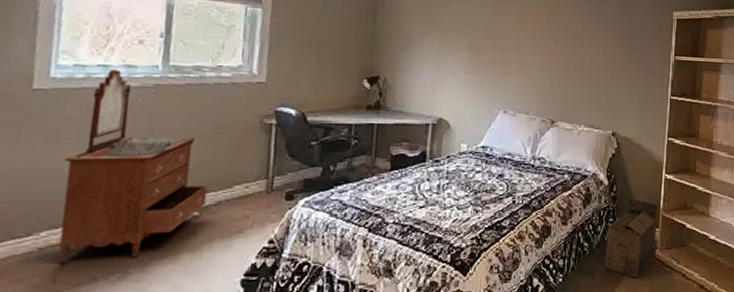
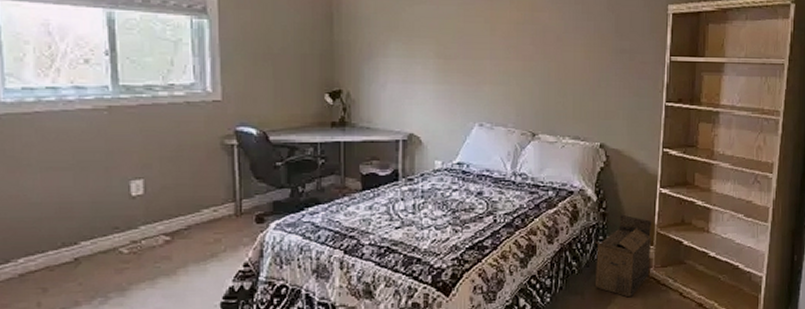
dresser: present [58,70,208,264] -> none [29,92,176,289]

